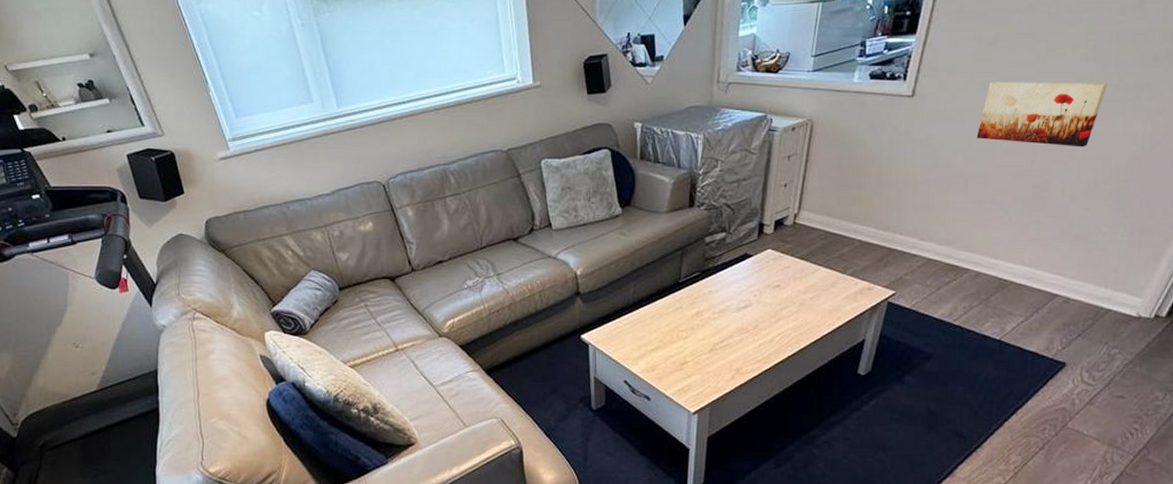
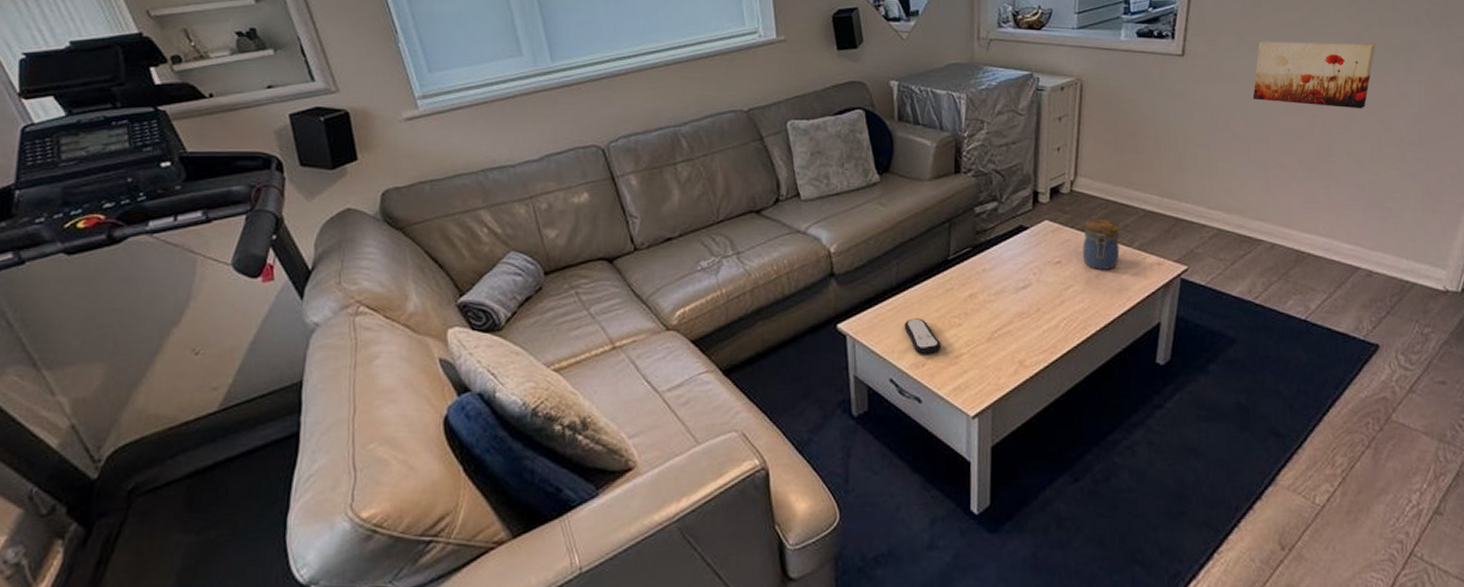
remote control: none [638,331,670,361] -> present [904,318,942,354]
jar: none [800,248,836,293] -> present [1083,218,1120,270]

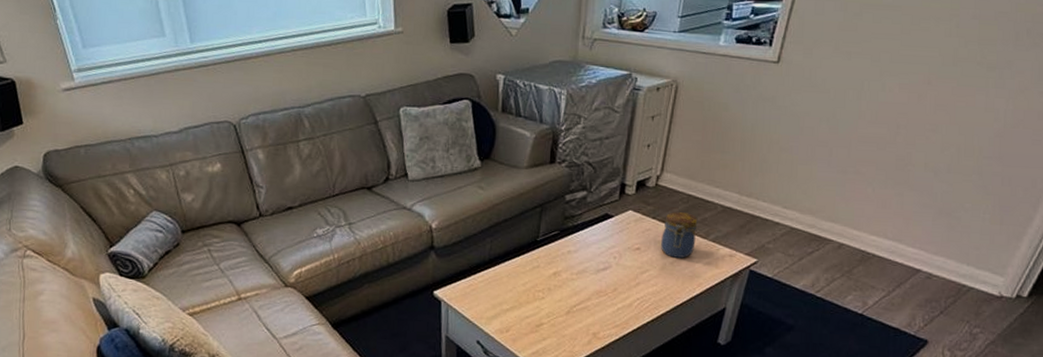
remote control: present [904,318,942,354] -> none [493,290,525,322]
wall art: present [1252,41,1376,109] -> none [841,51,971,122]

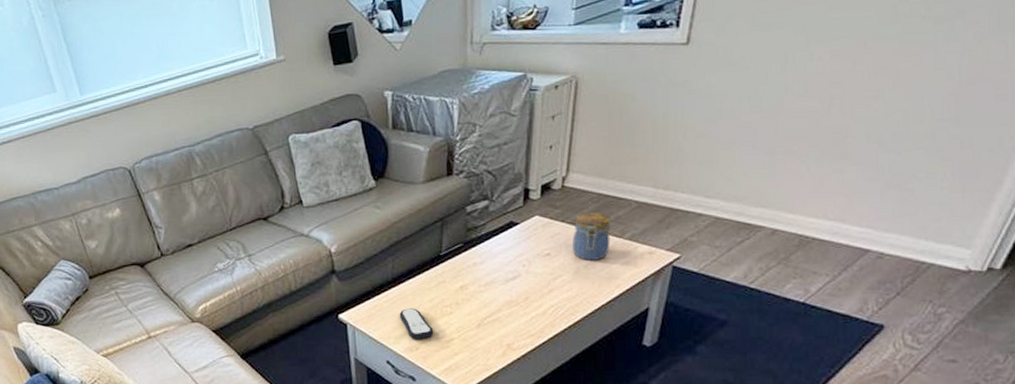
remote control: none [493,290,525,322] -> present [399,308,434,339]

